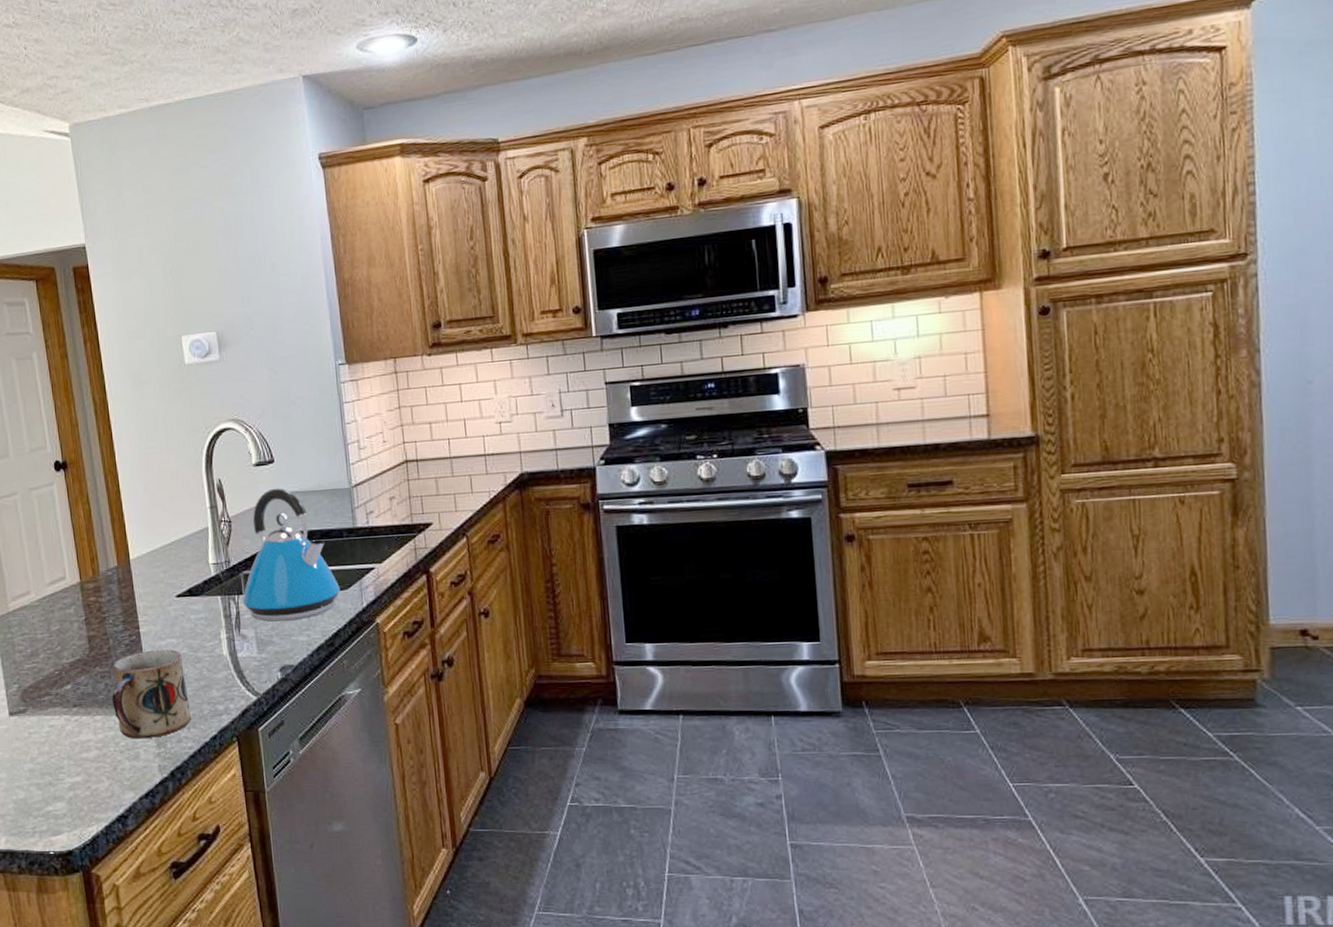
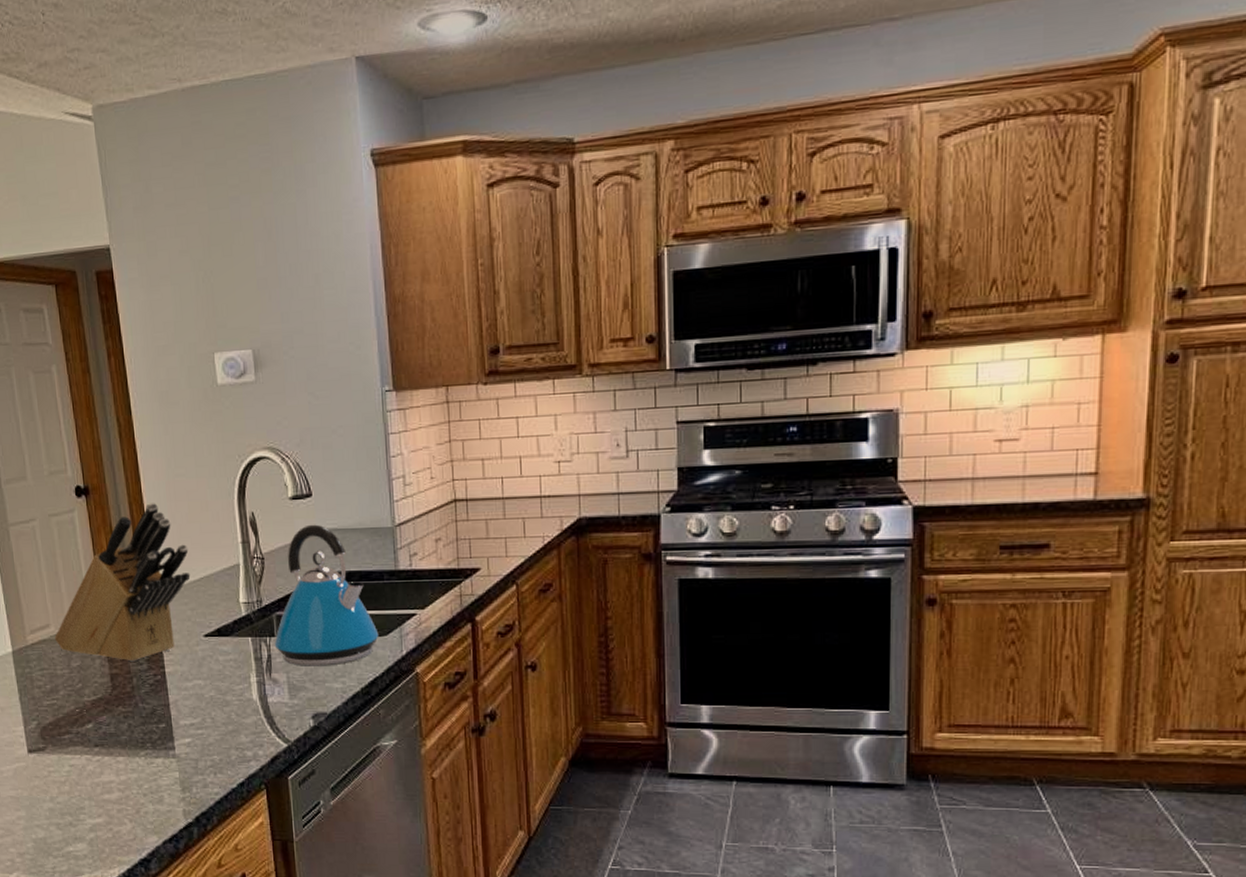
knife block: none [35,474,163,624] -> present [55,503,191,662]
mug: present [112,649,192,738] -> none [135,691,219,782]

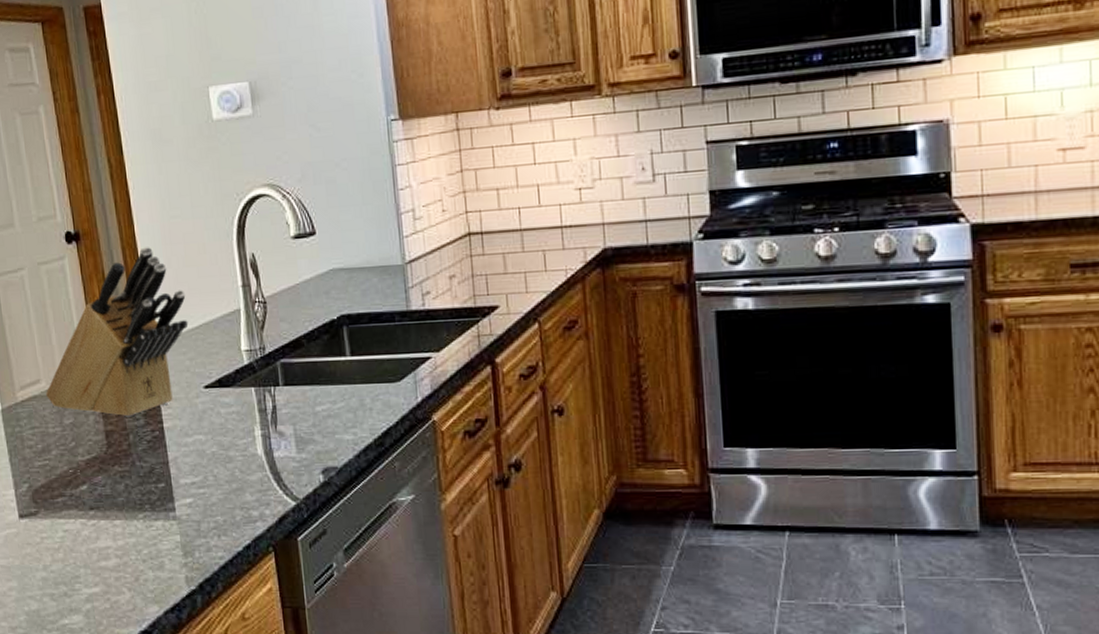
kettle: present [274,524,379,666] -> none [279,264,392,417]

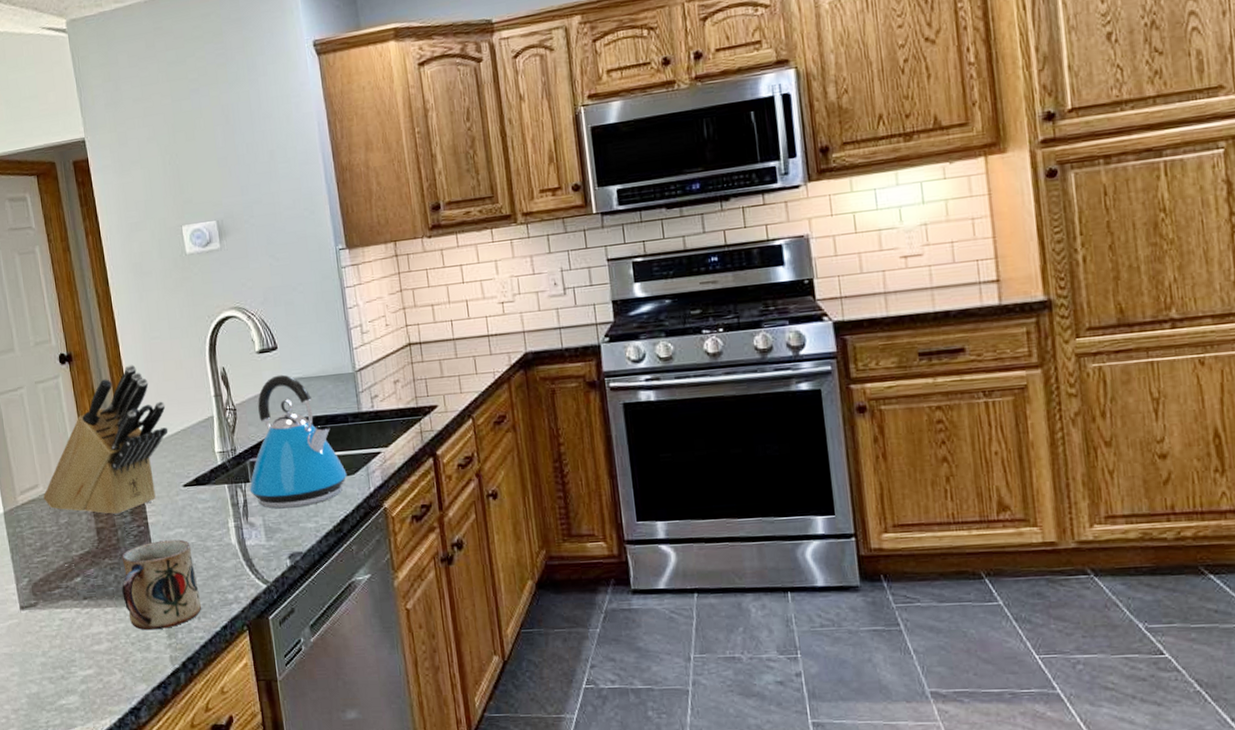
mug: none [133,447,222,546] -> present [122,539,202,630]
kettle: none [279,264,392,417] -> present [249,374,347,509]

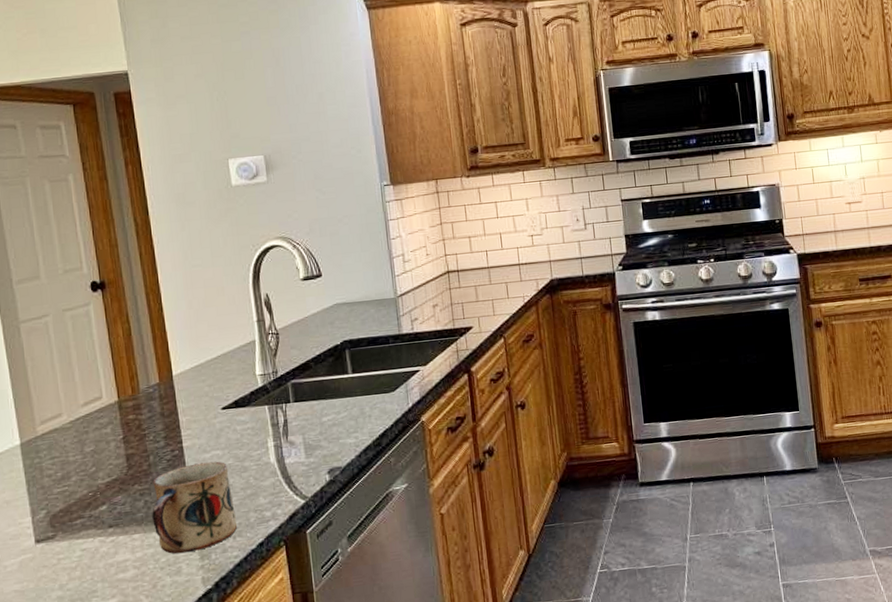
knife block: present [43,365,168,515] -> none [67,292,208,441]
kettle: present [249,374,347,509] -> none [290,300,387,427]

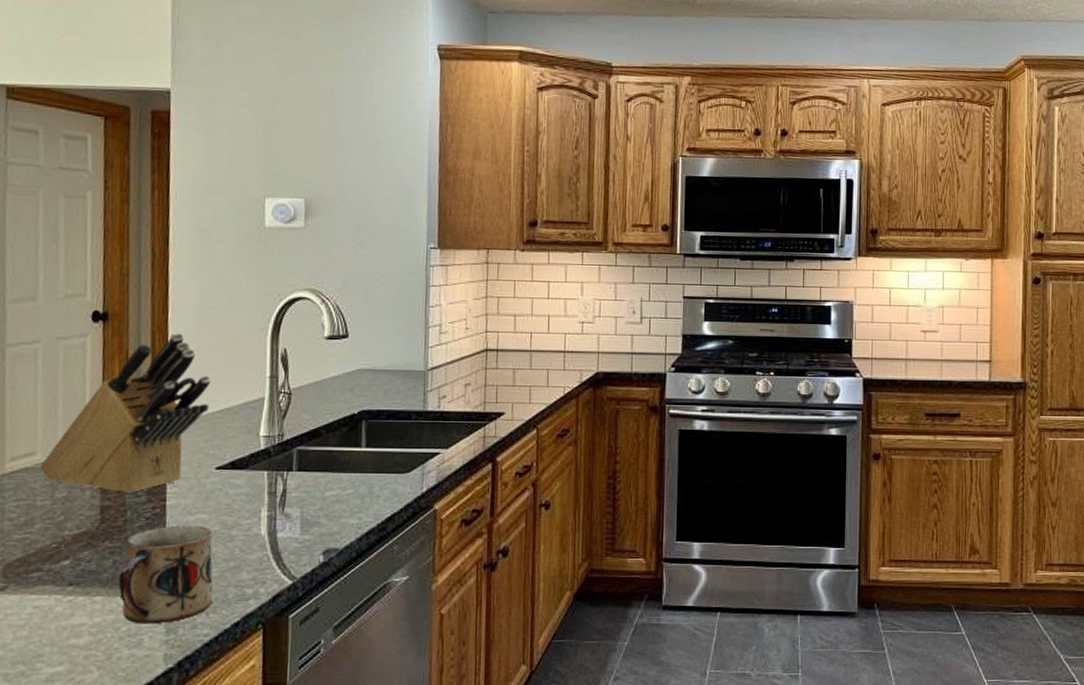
knife block: none [67,292,208,441] -> present [40,333,211,494]

